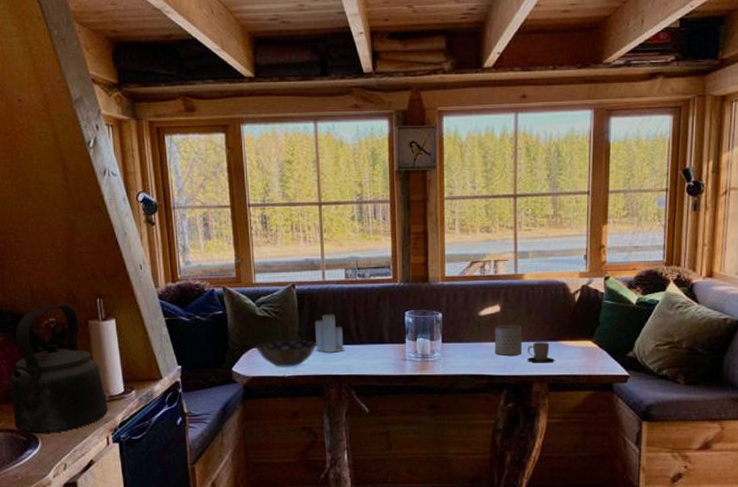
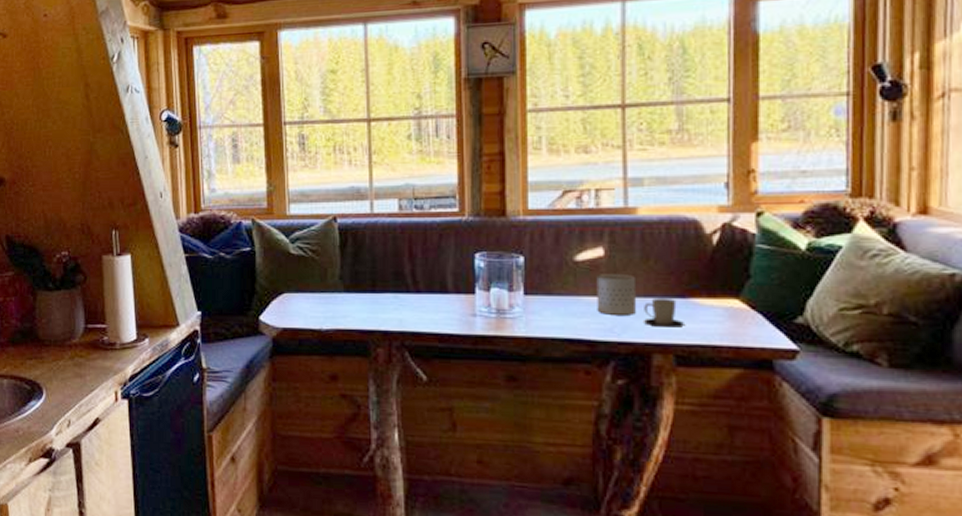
kettle: present [11,305,108,434] -> none [19,237,118,383]
bowl: present [255,339,317,367] -> none [287,284,362,319]
candle: present [314,312,344,353] -> none [359,251,396,303]

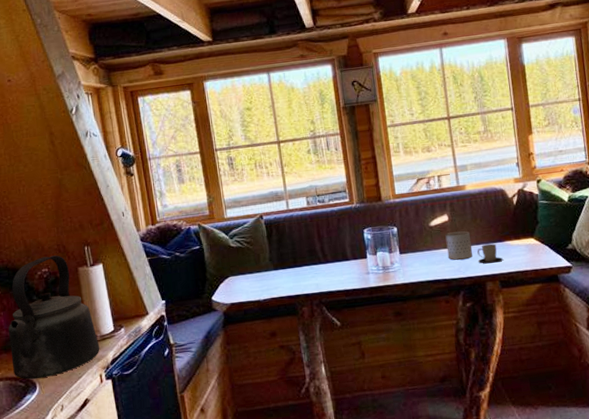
kettle: none [19,237,118,383] -> present [8,255,100,380]

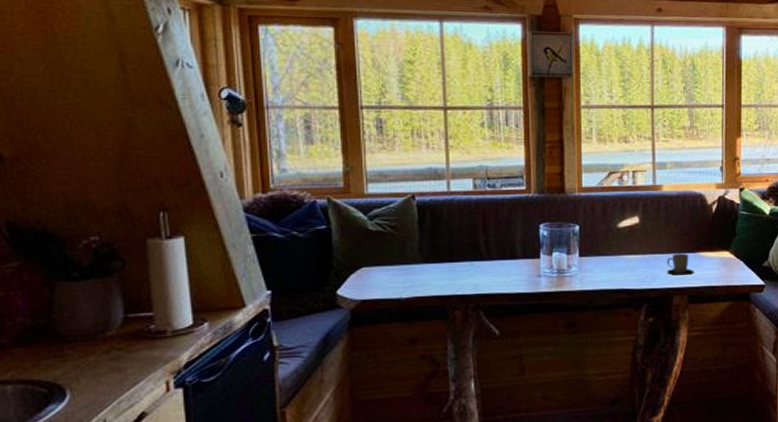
kettle: present [8,255,100,380] -> none [28,220,170,384]
mug: present [445,231,473,260] -> none [633,237,662,269]

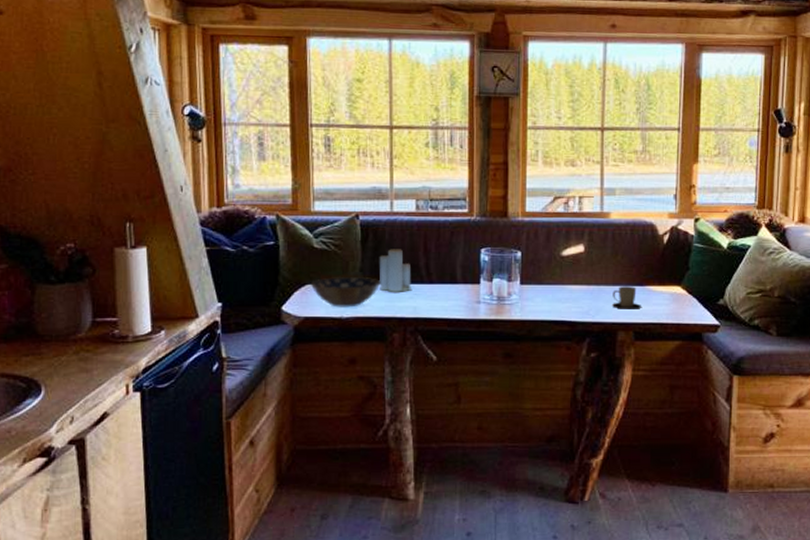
bowl: none [366,257,440,289] -> present [310,276,381,308]
candle: none [437,225,471,271] -> present [379,246,411,292]

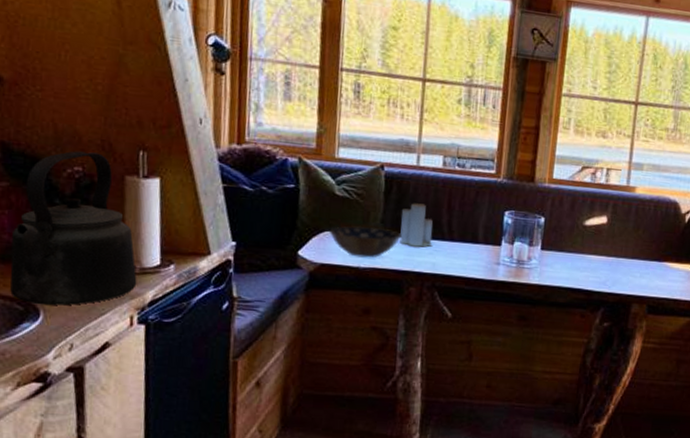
kettle: none [12,228,131,379] -> present [10,150,137,306]
cup: present [612,286,641,309] -> none [629,260,657,284]

